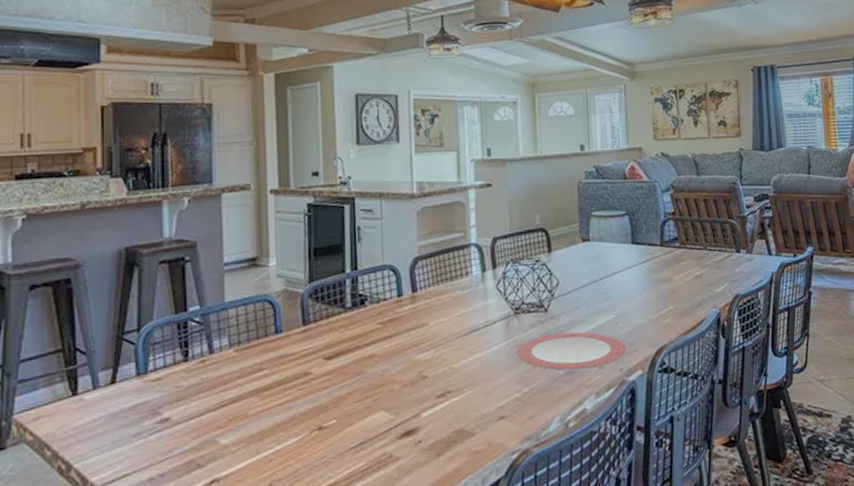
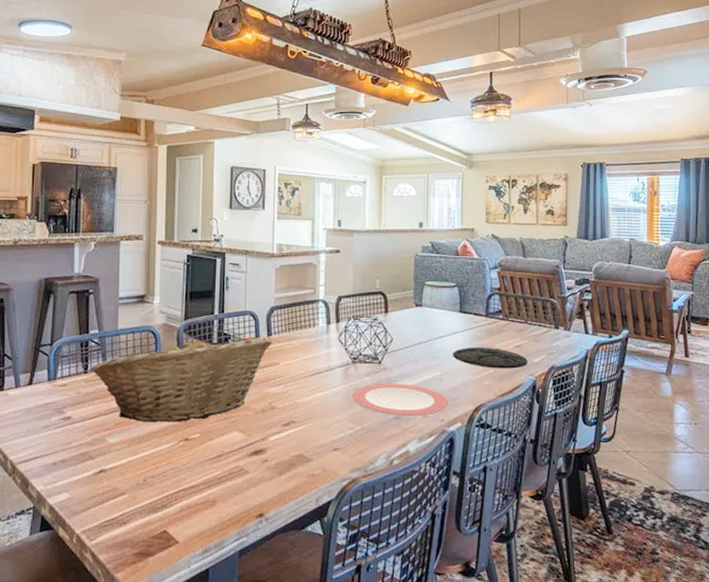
fruit basket: none [192,294,419,414] -> present [91,336,273,423]
plate: none [628,280,710,304] -> present [453,347,528,369]

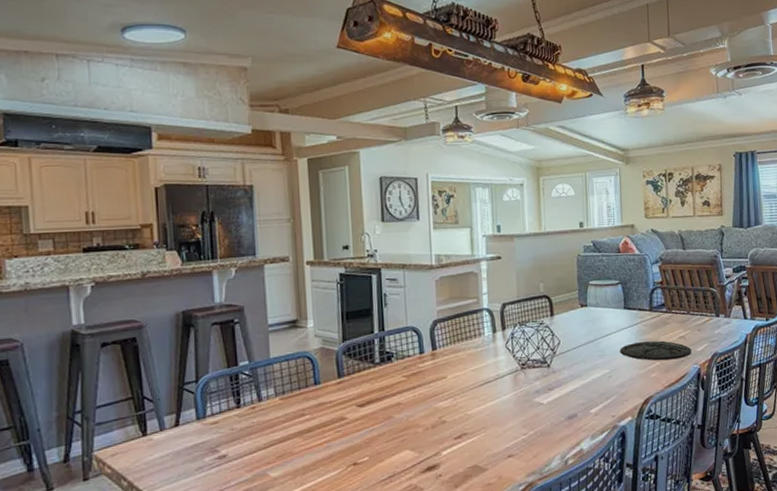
fruit basket: present [91,336,273,423] -> none [244,351,438,452]
plate: present [351,384,449,417] -> none [522,384,619,418]

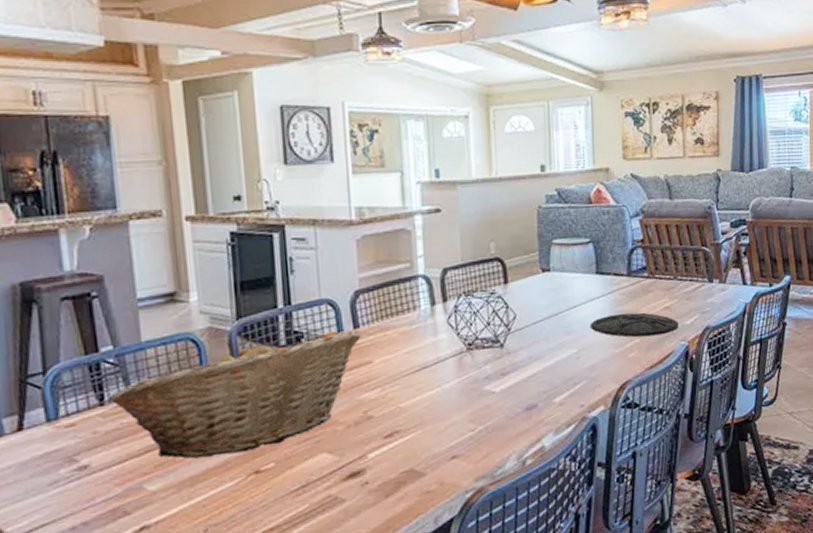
fruit basket: none [244,351,438,452] -> present [109,330,362,459]

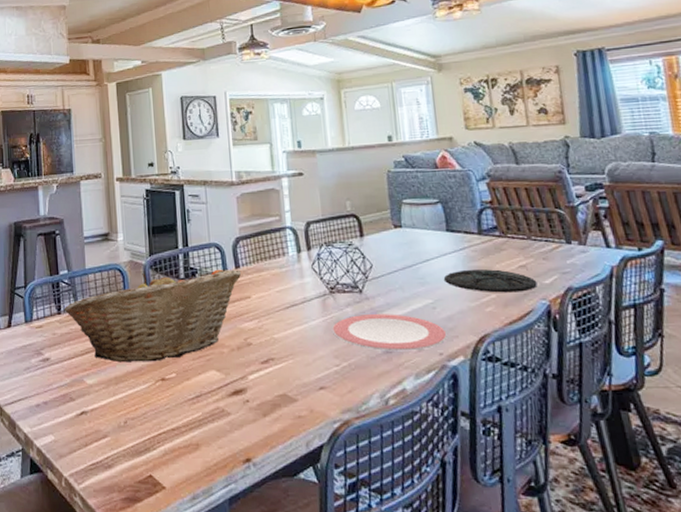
plate: none [469,367,589,409] -> present [332,314,447,352]

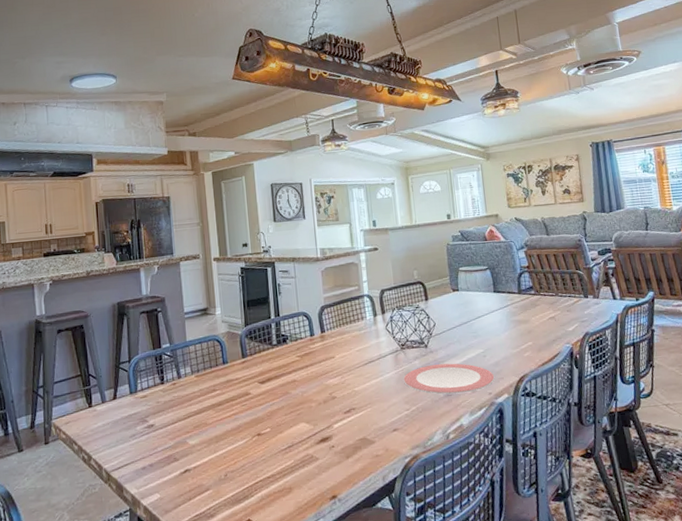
fruit basket: present [64,269,242,363] -> none [167,334,327,423]
plate: present [444,269,537,293] -> none [492,321,563,341]

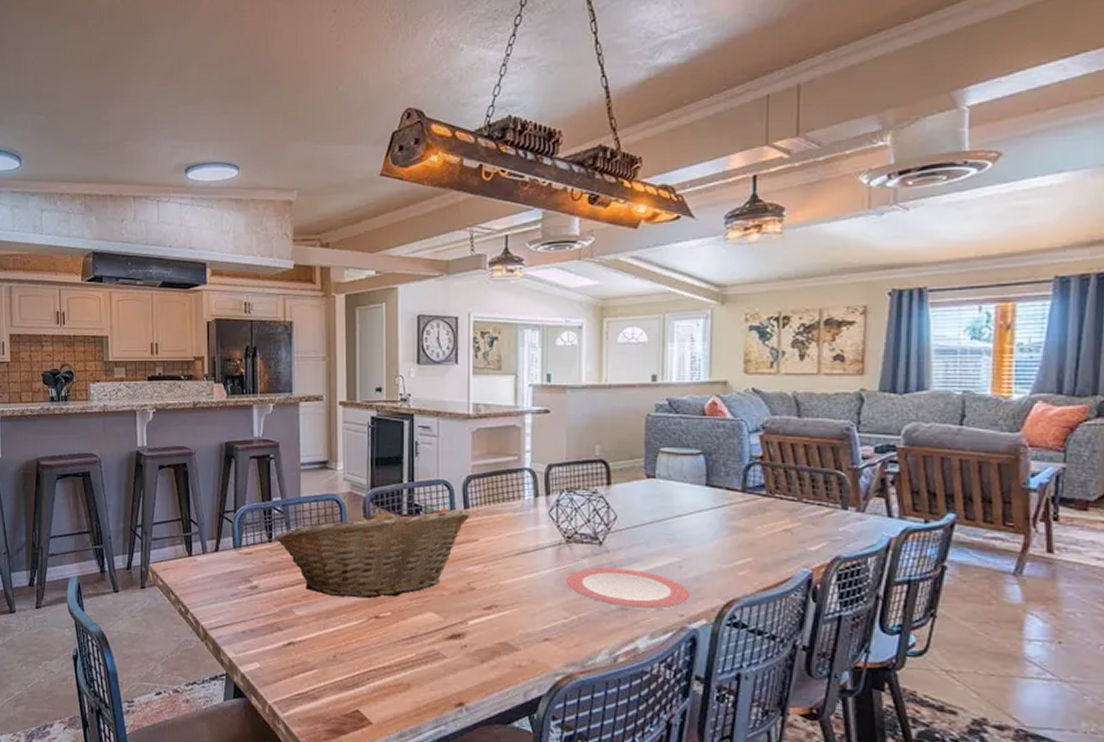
fruit basket: none [167,334,327,423] -> present [275,507,471,599]

